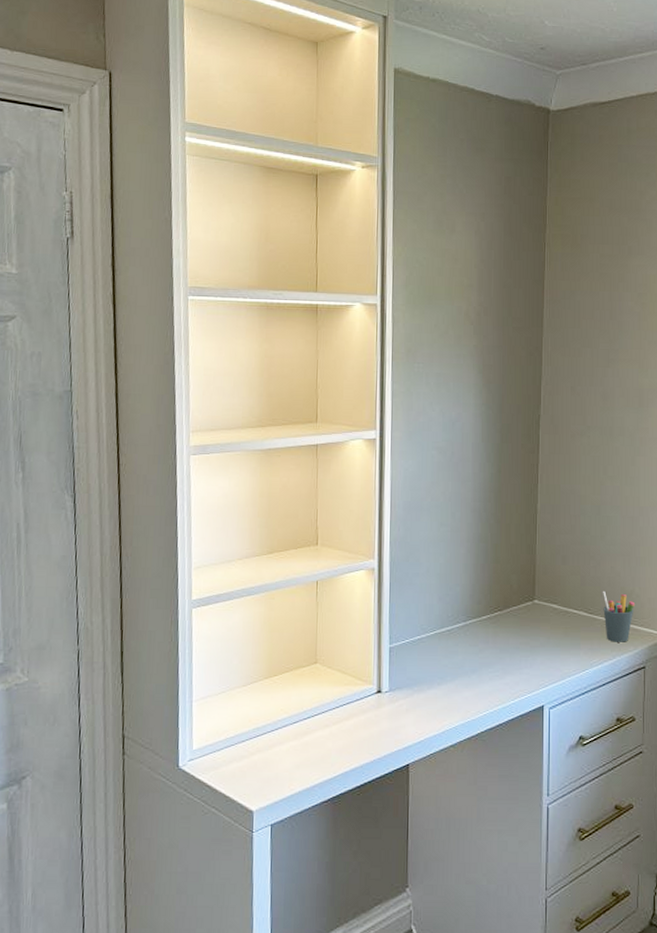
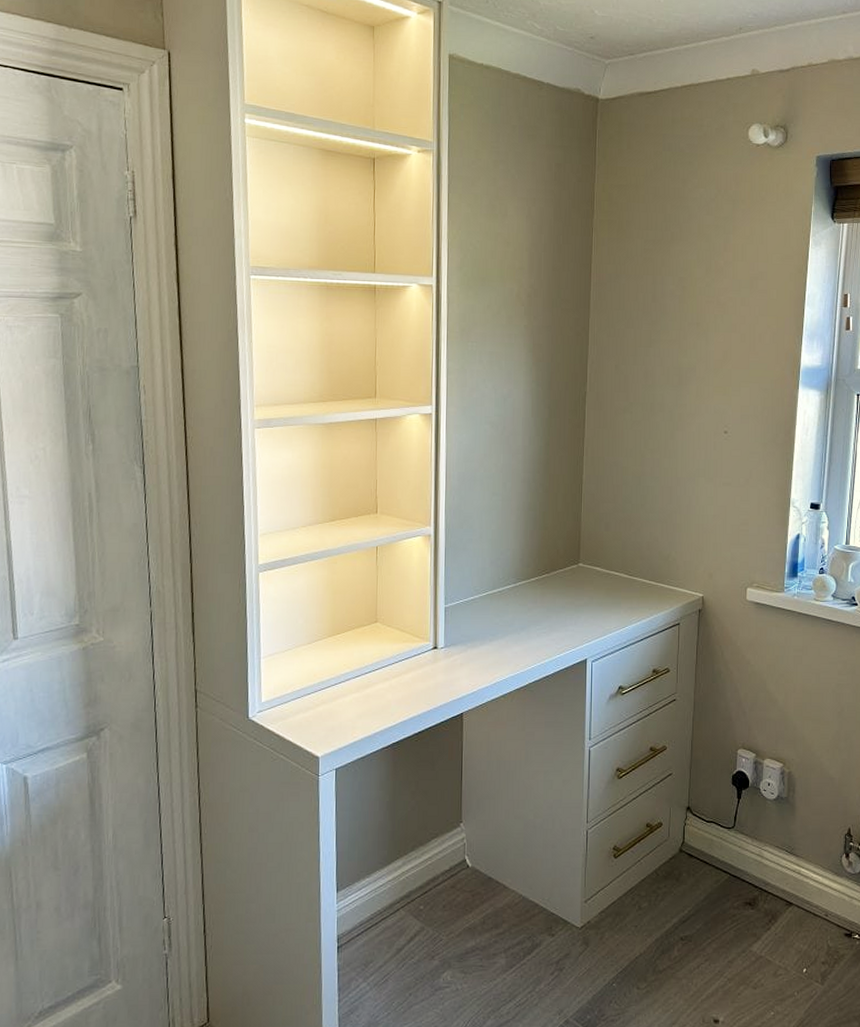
pen holder: present [602,590,634,642] -> none [641,554,671,601]

